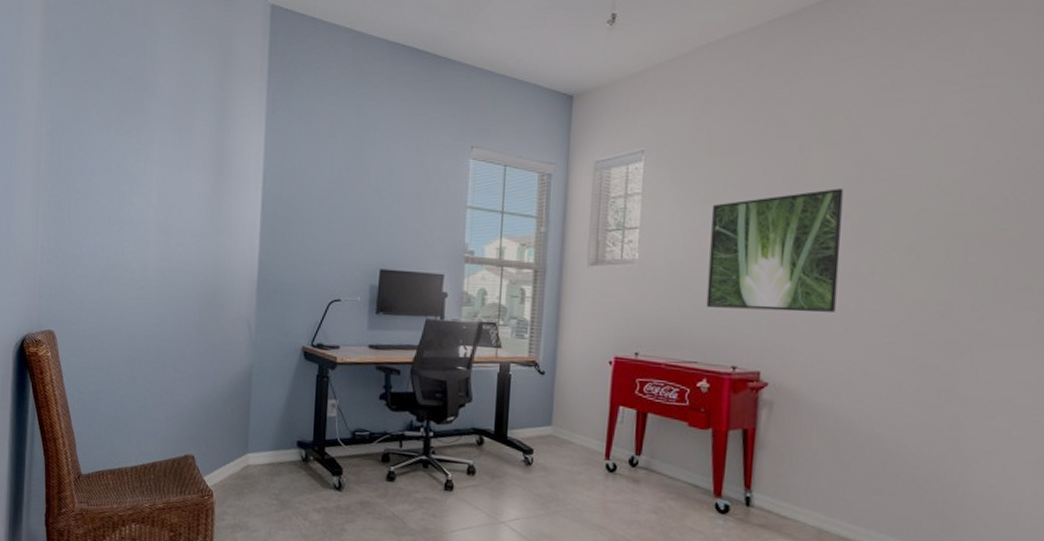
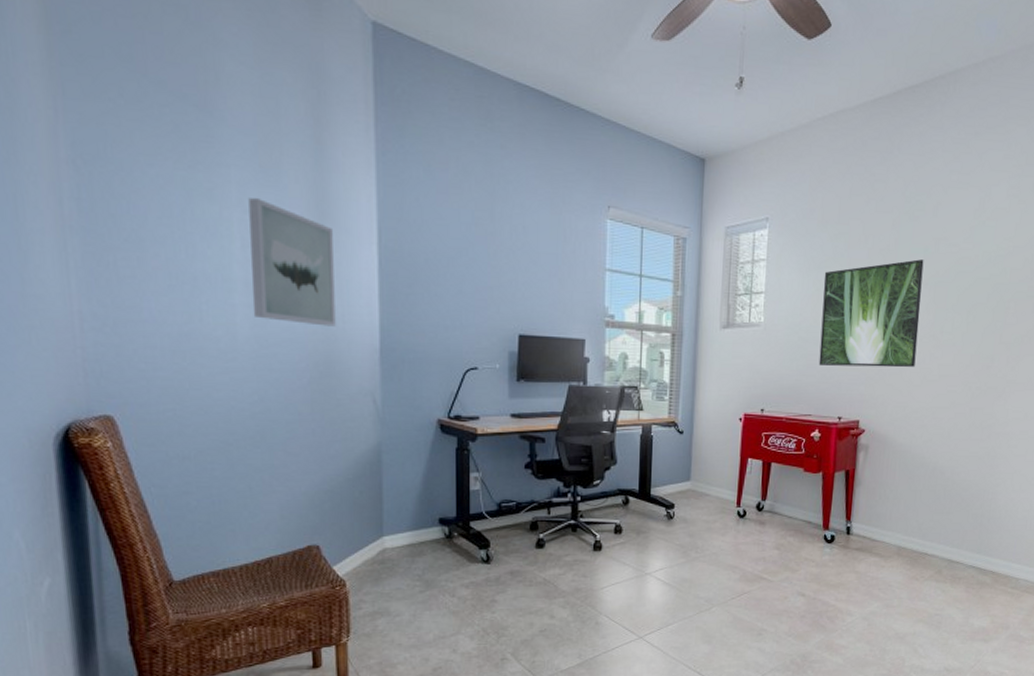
wall art: none [161,155,227,261] -> present [248,198,336,327]

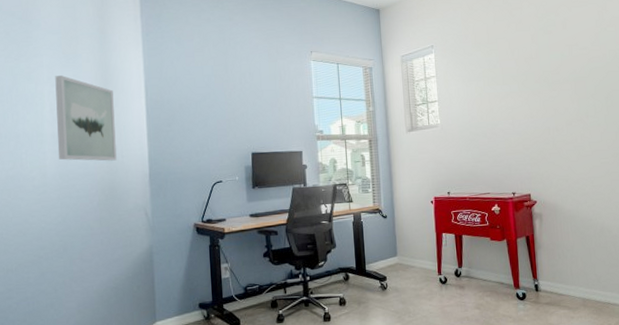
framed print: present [818,259,924,368] -> none [483,62,570,152]

